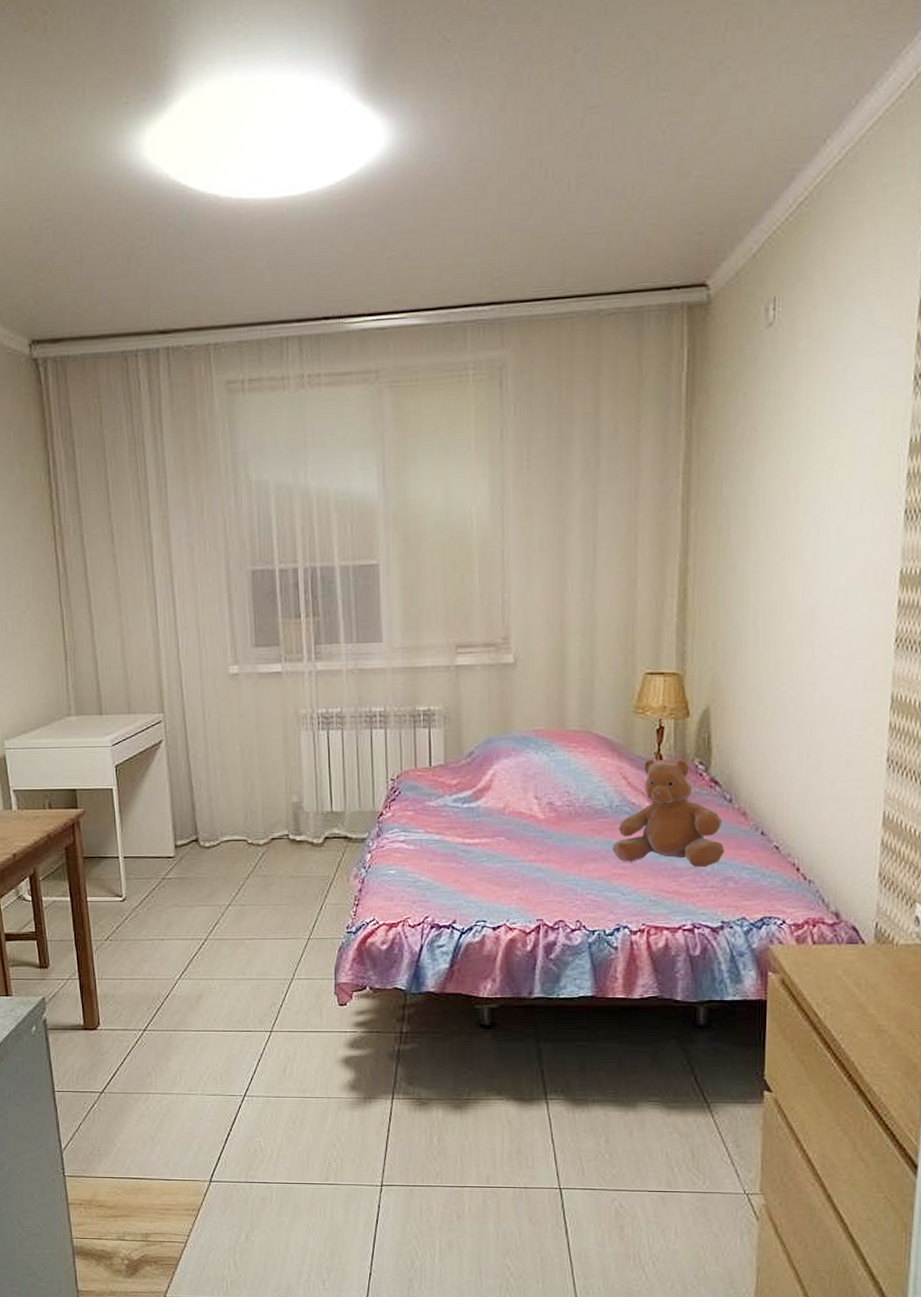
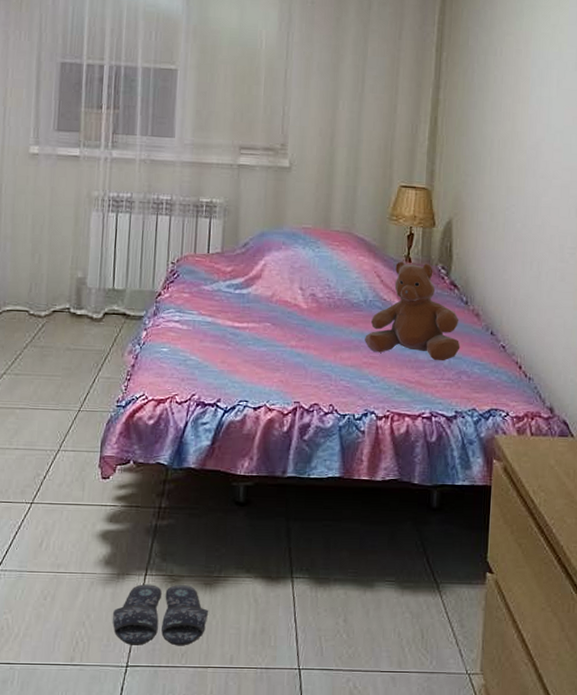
slippers: none [362,1107,461,1167] -> present [112,584,209,646]

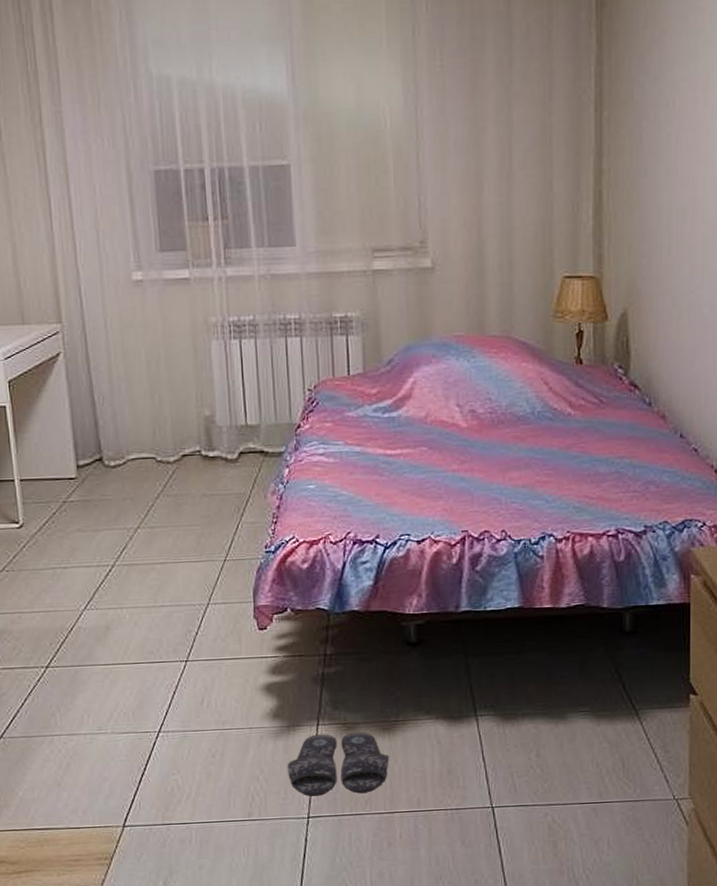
teddy bear: present [365,261,460,361] -> none [536,363,646,472]

